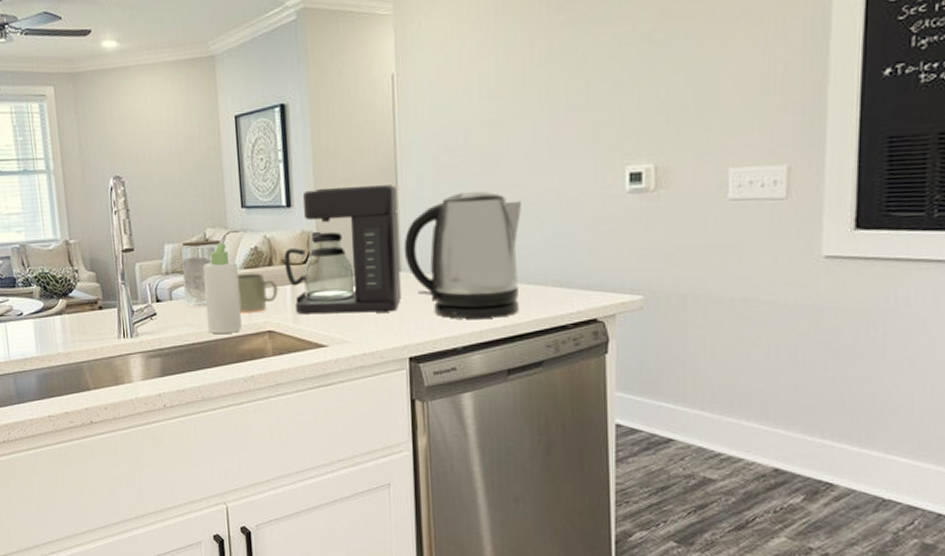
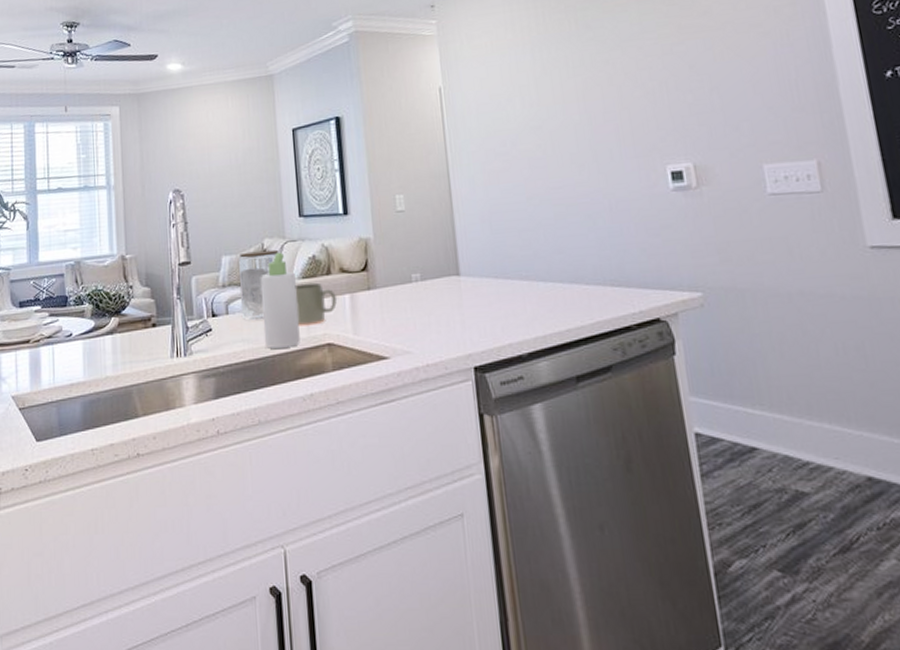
coffee maker: present [284,185,401,315] -> none [342,190,462,325]
kettle: present [403,191,521,319] -> none [461,193,581,324]

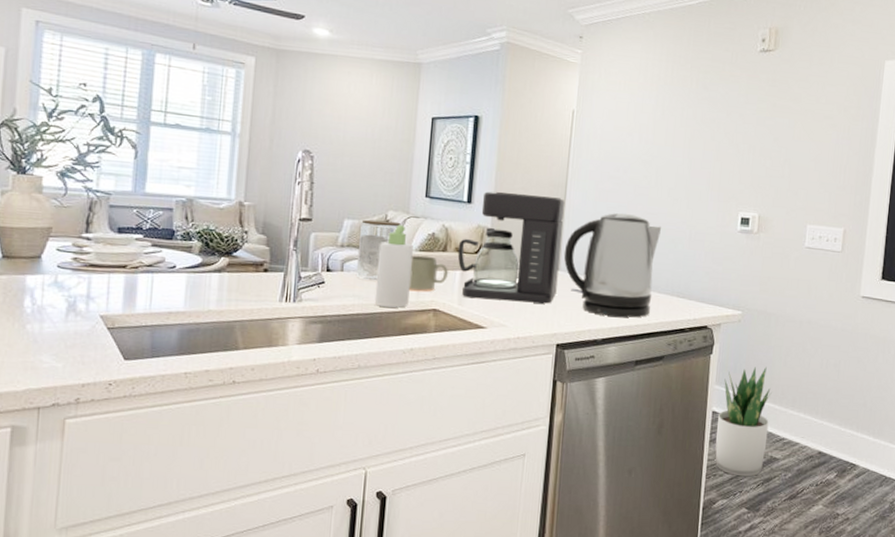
coffee maker: none [342,190,462,325] -> present [457,191,564,304]
kettle: none [461,193,581,324] -> present [563,213,661,318]
planter: none [700,362,788,524] -> present [715,366,772,477]

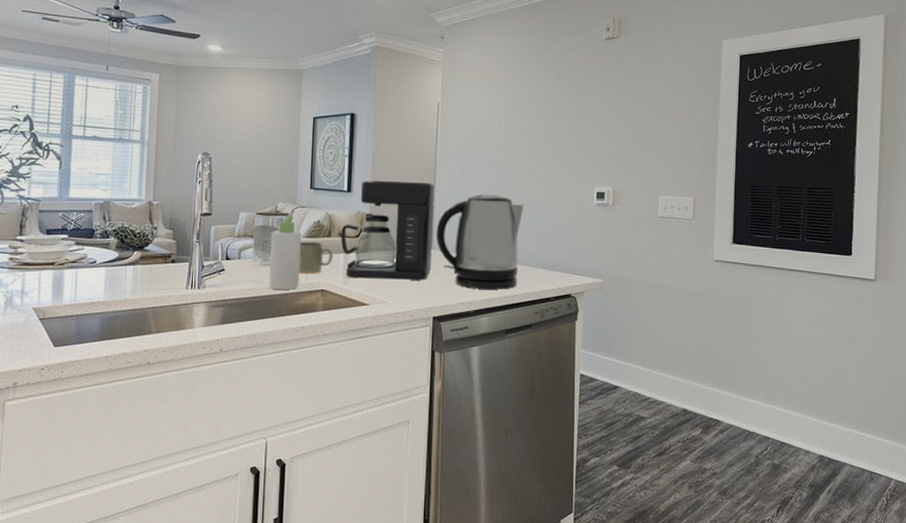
planter: present [715,366,772,477] -> none [584,330,635,436]

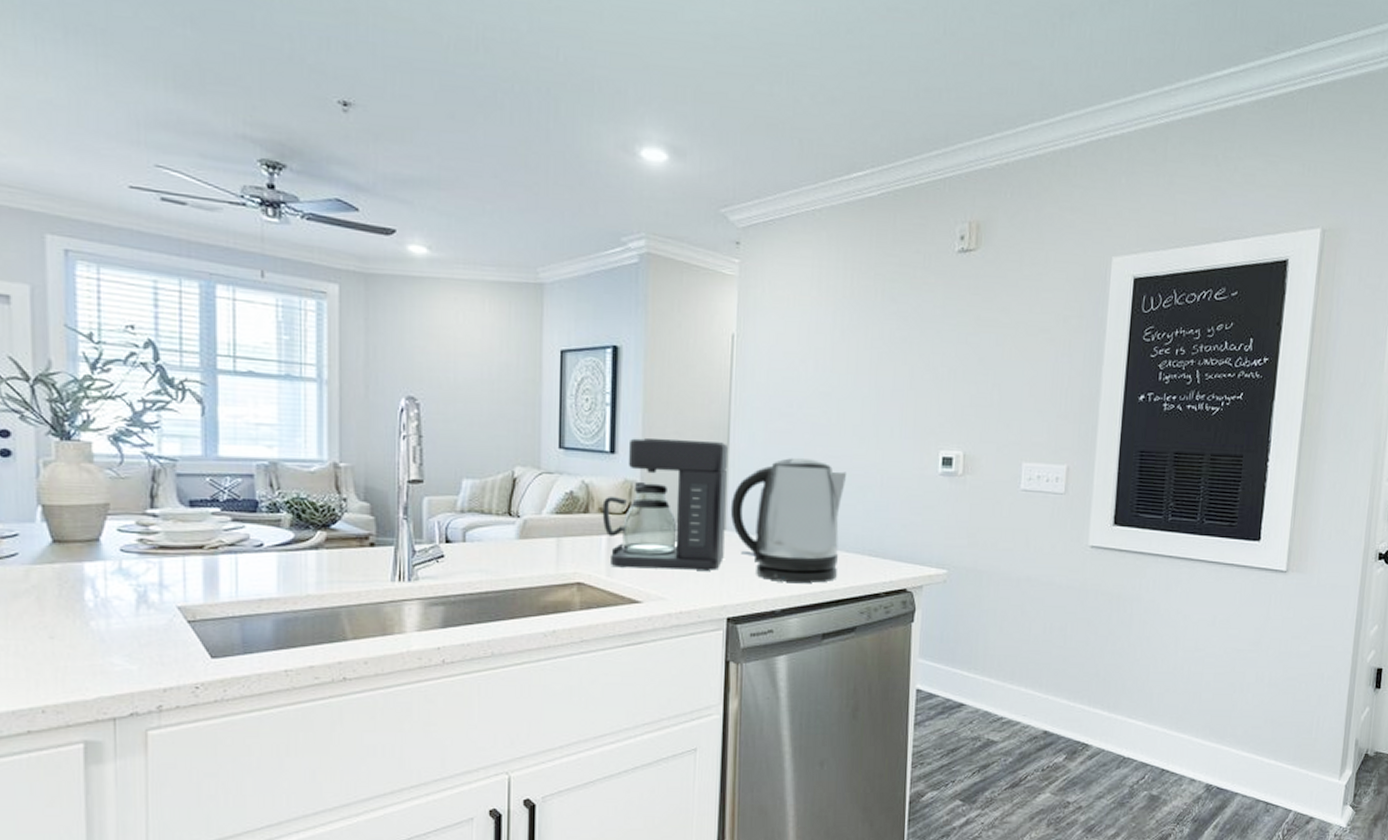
jar: present [251,211,290,266] -> none [481,478,532,552]
bottle: present [268,209,301,290] -> none [505,475,548,583]
mug: present [298,241,333,275] -> none [545,518,592,563]

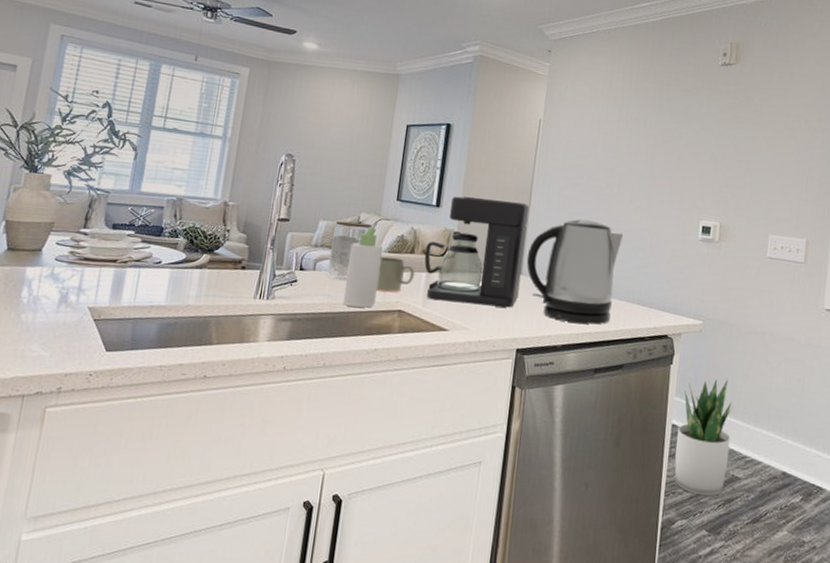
jar: none [481,478,532,552] -> present [326,221,373,281]
bottle: none [505,475,548,583] -> present [342,220,383,308]
mug: none [545,518,592,563] -> present [376,256,415,293]
planter: none [921,634,986,764] -> present [674,379,733,497]

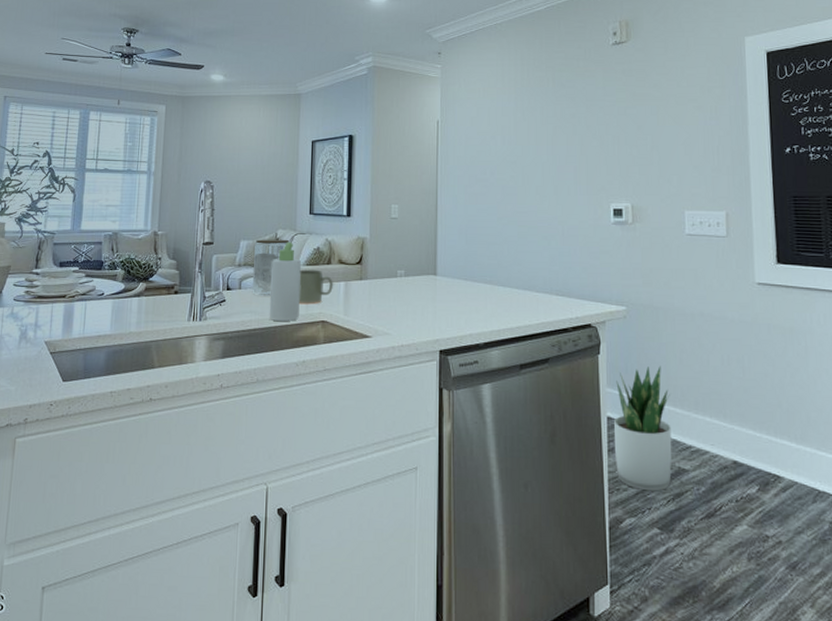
coffee maker: present [424,196,529,308] -> none [341,203,436,310]
kettle: present [526,219,623,324] -> none [439,215,533,319]

